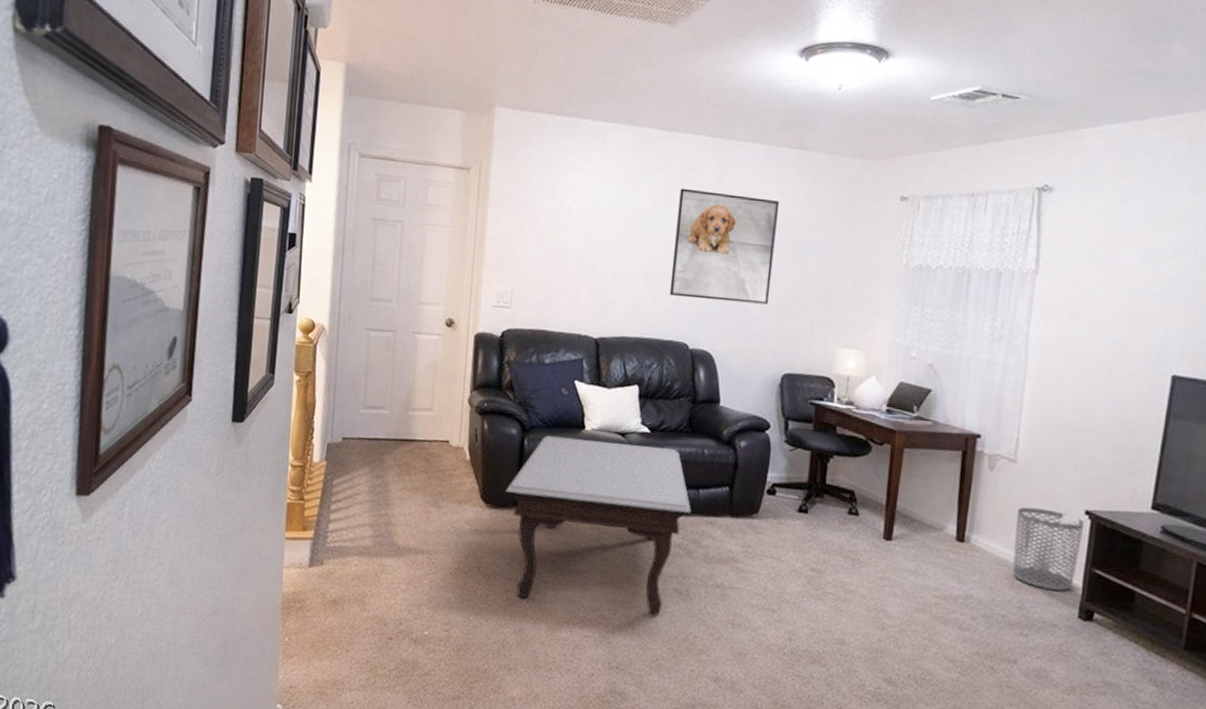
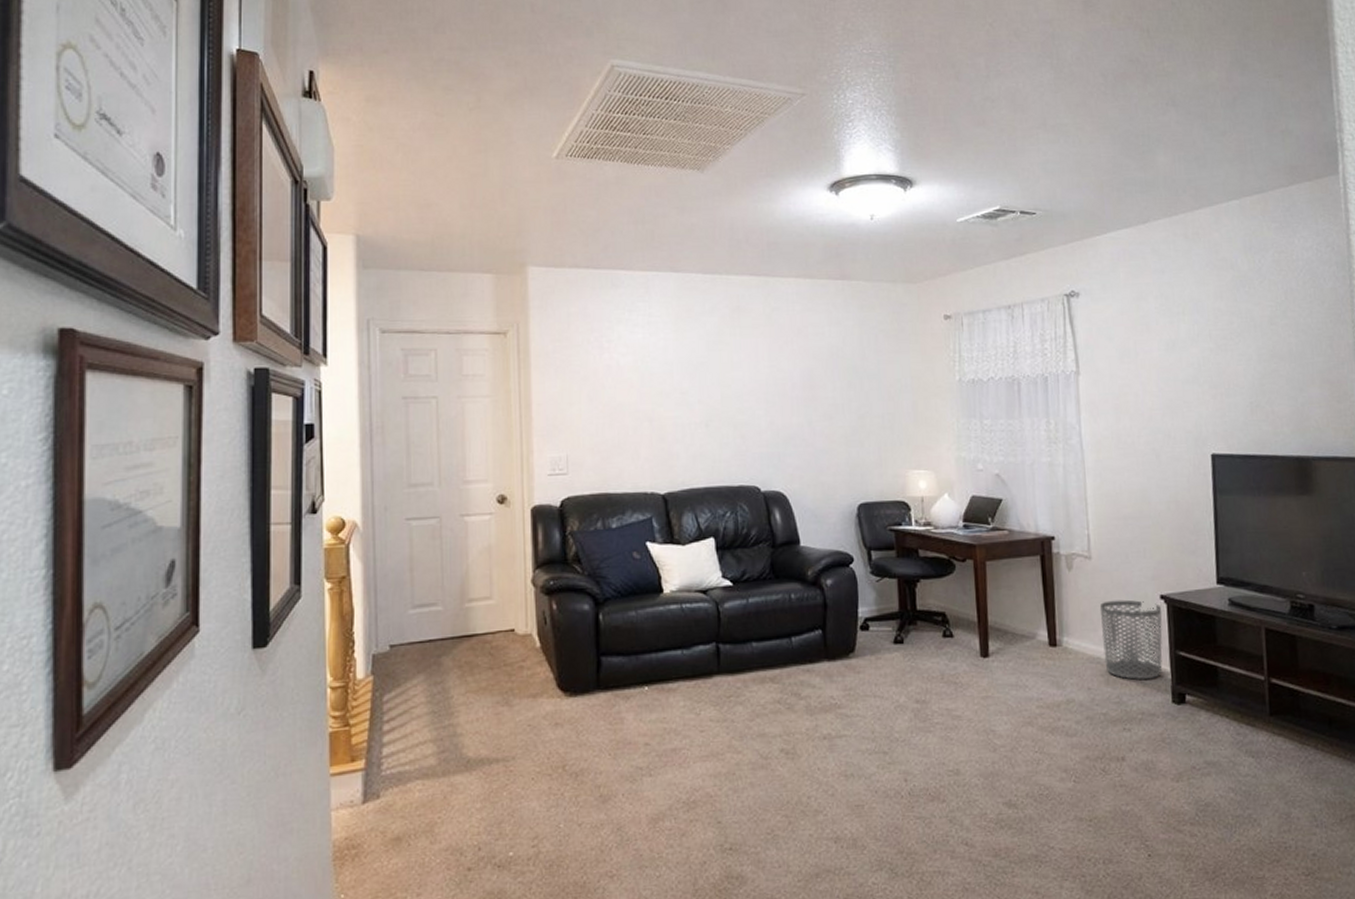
coffee table: present [505,435,692,614] -> none [584,599,787,791]
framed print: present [669,188,780,305] -> none [731,329,835,440]

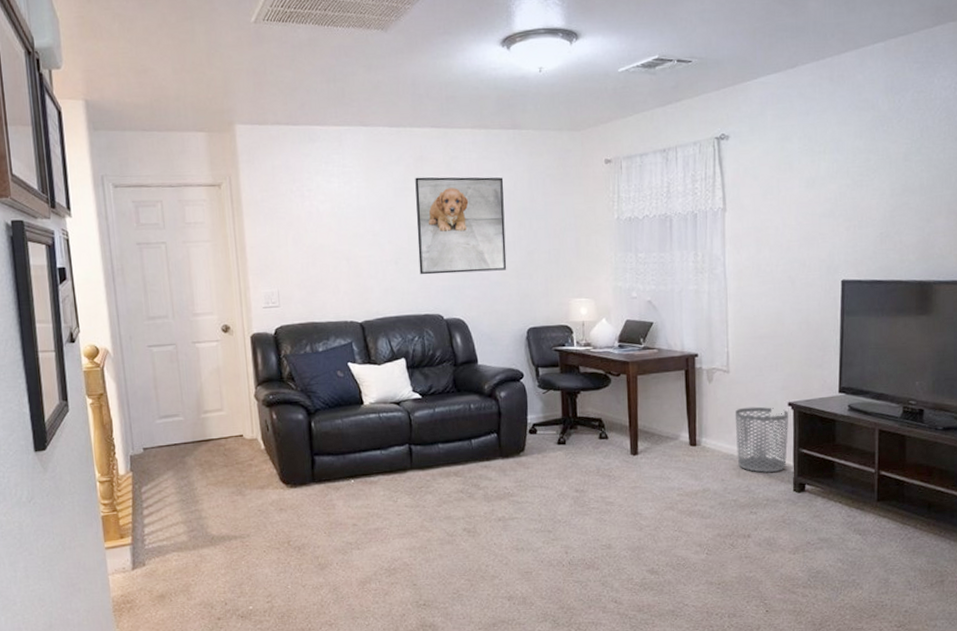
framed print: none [731,329,835,440] -> present [415,177,507,275]

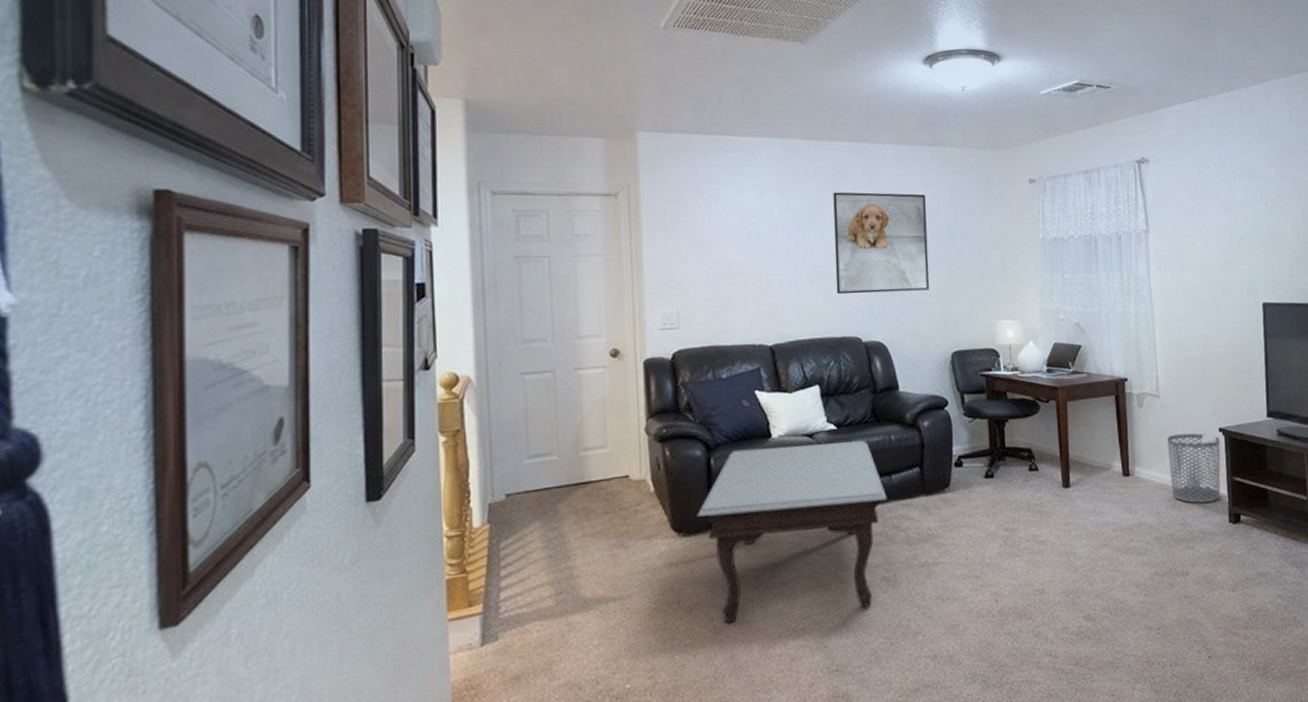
coffee table: none [301,409,468,561] -> present [697,441,887,623]

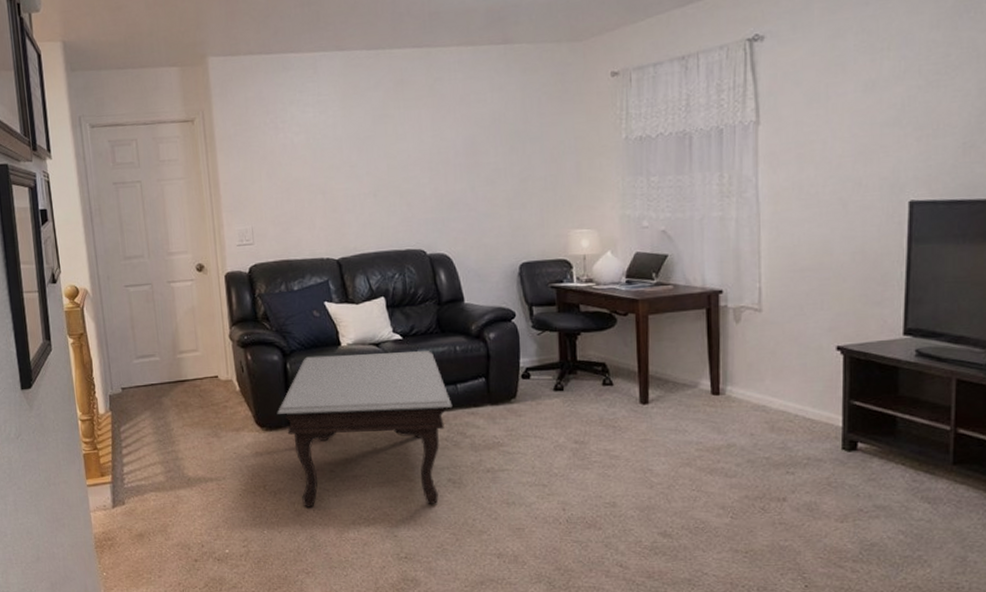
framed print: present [833,192,930,295] -> none [395,98,497,208]
waste bin: present [1166,433,1221,504] -> none [768,351,838,427]

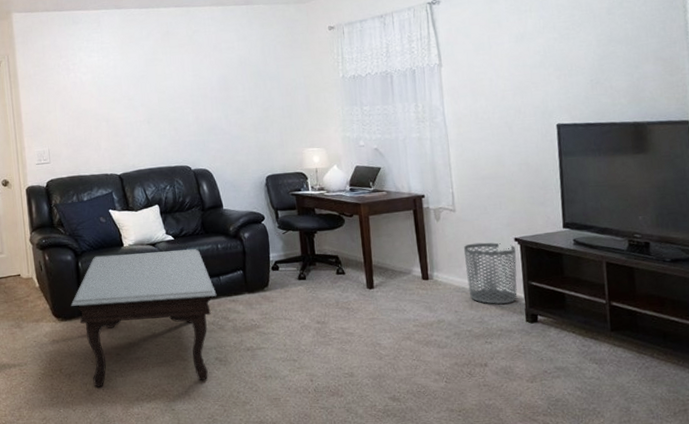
waste bin: none [768,351,838,427] -> present [463,242,517,304]

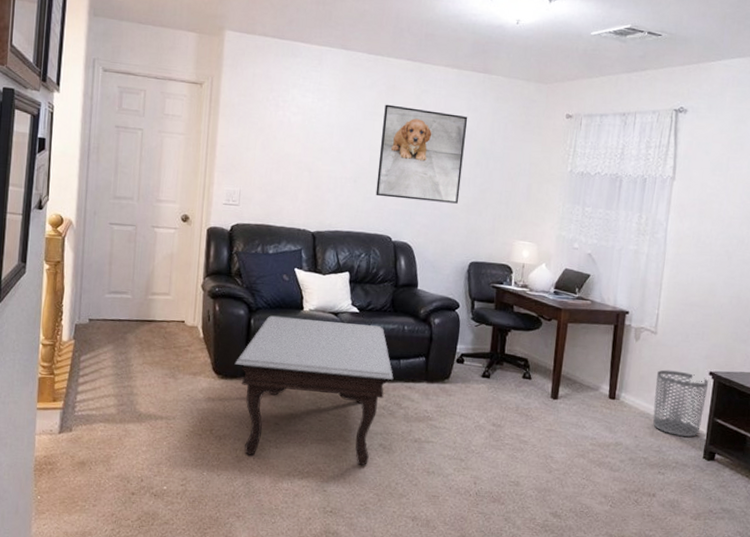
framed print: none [163,46,246,132] -> present [375,104,468,204]

